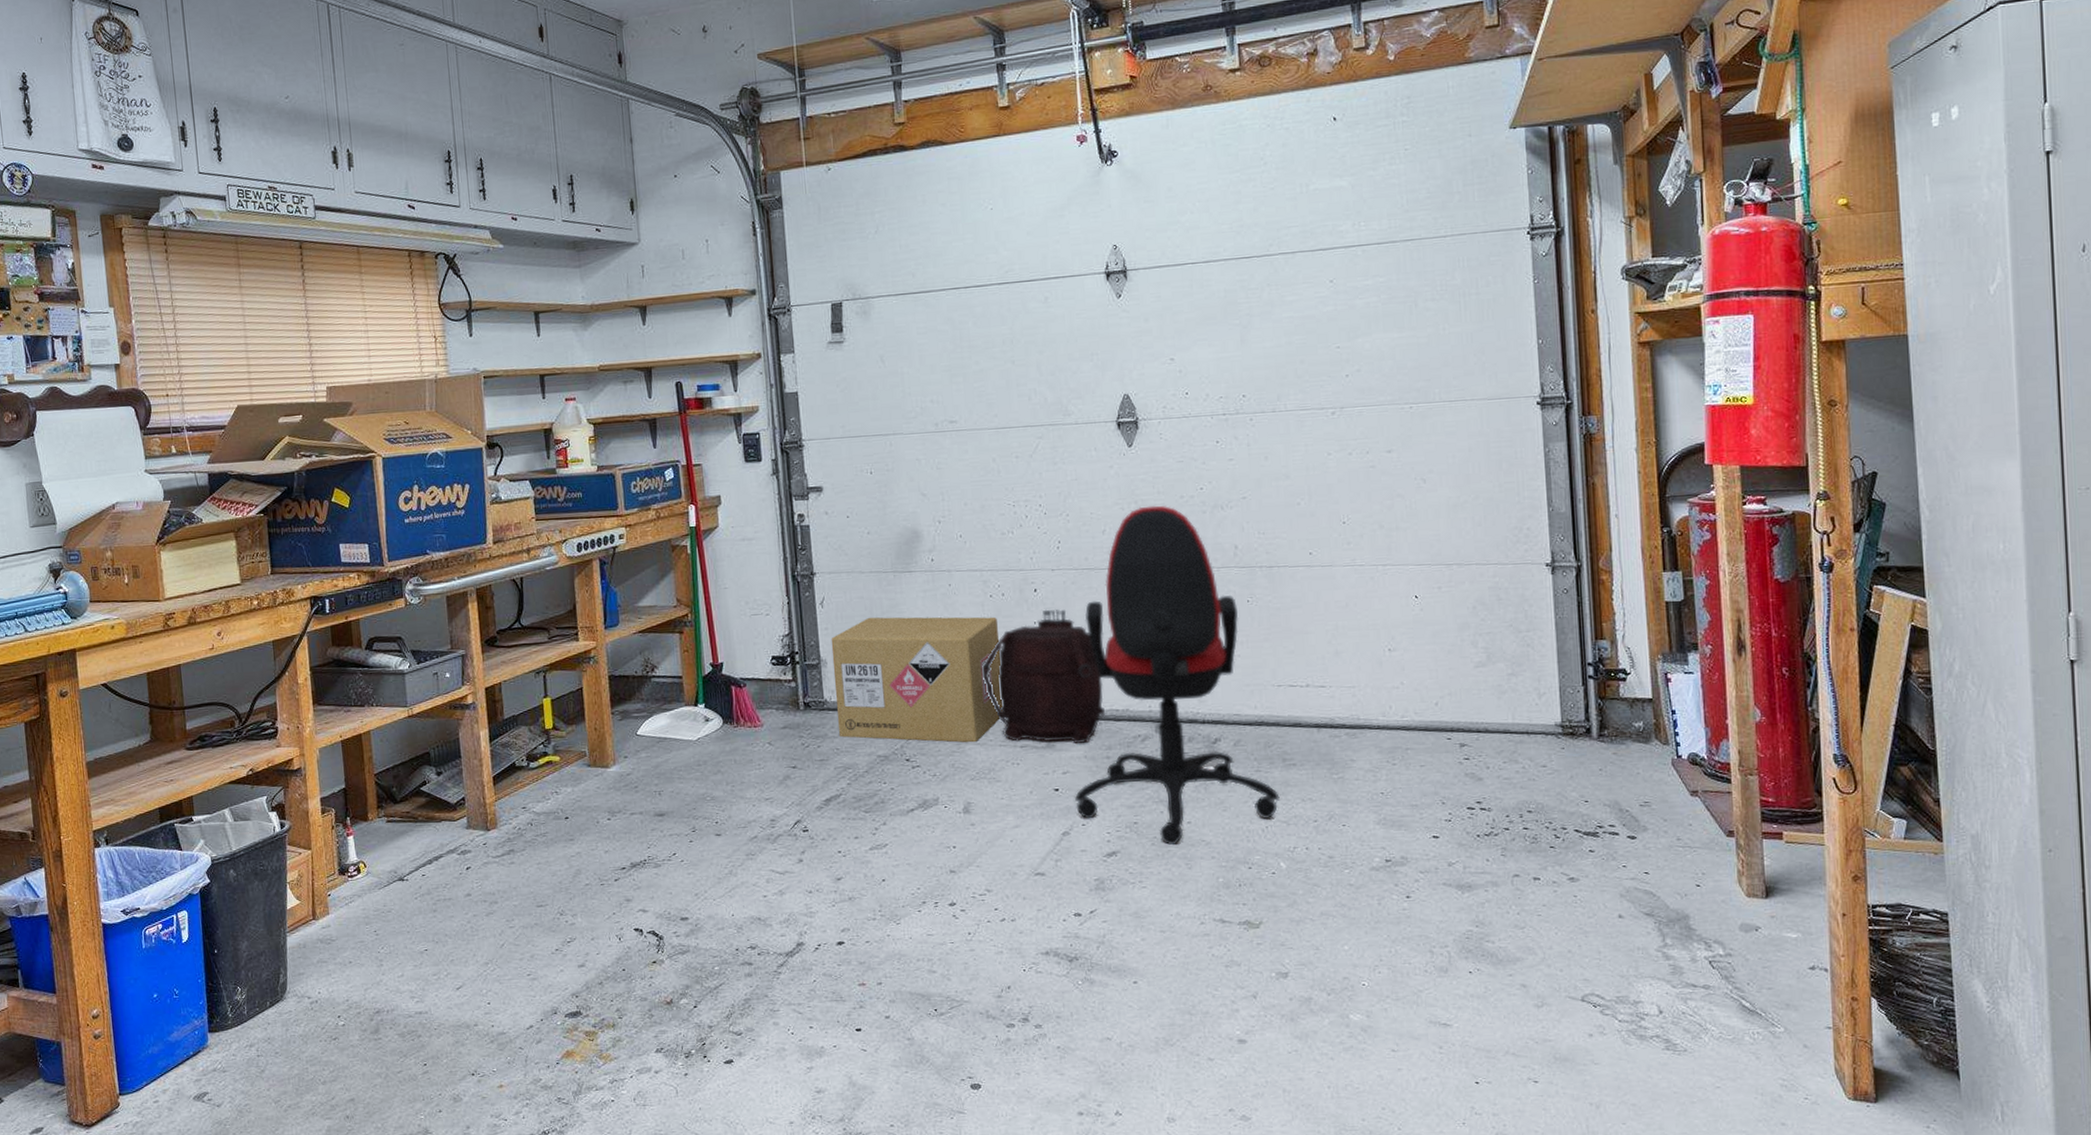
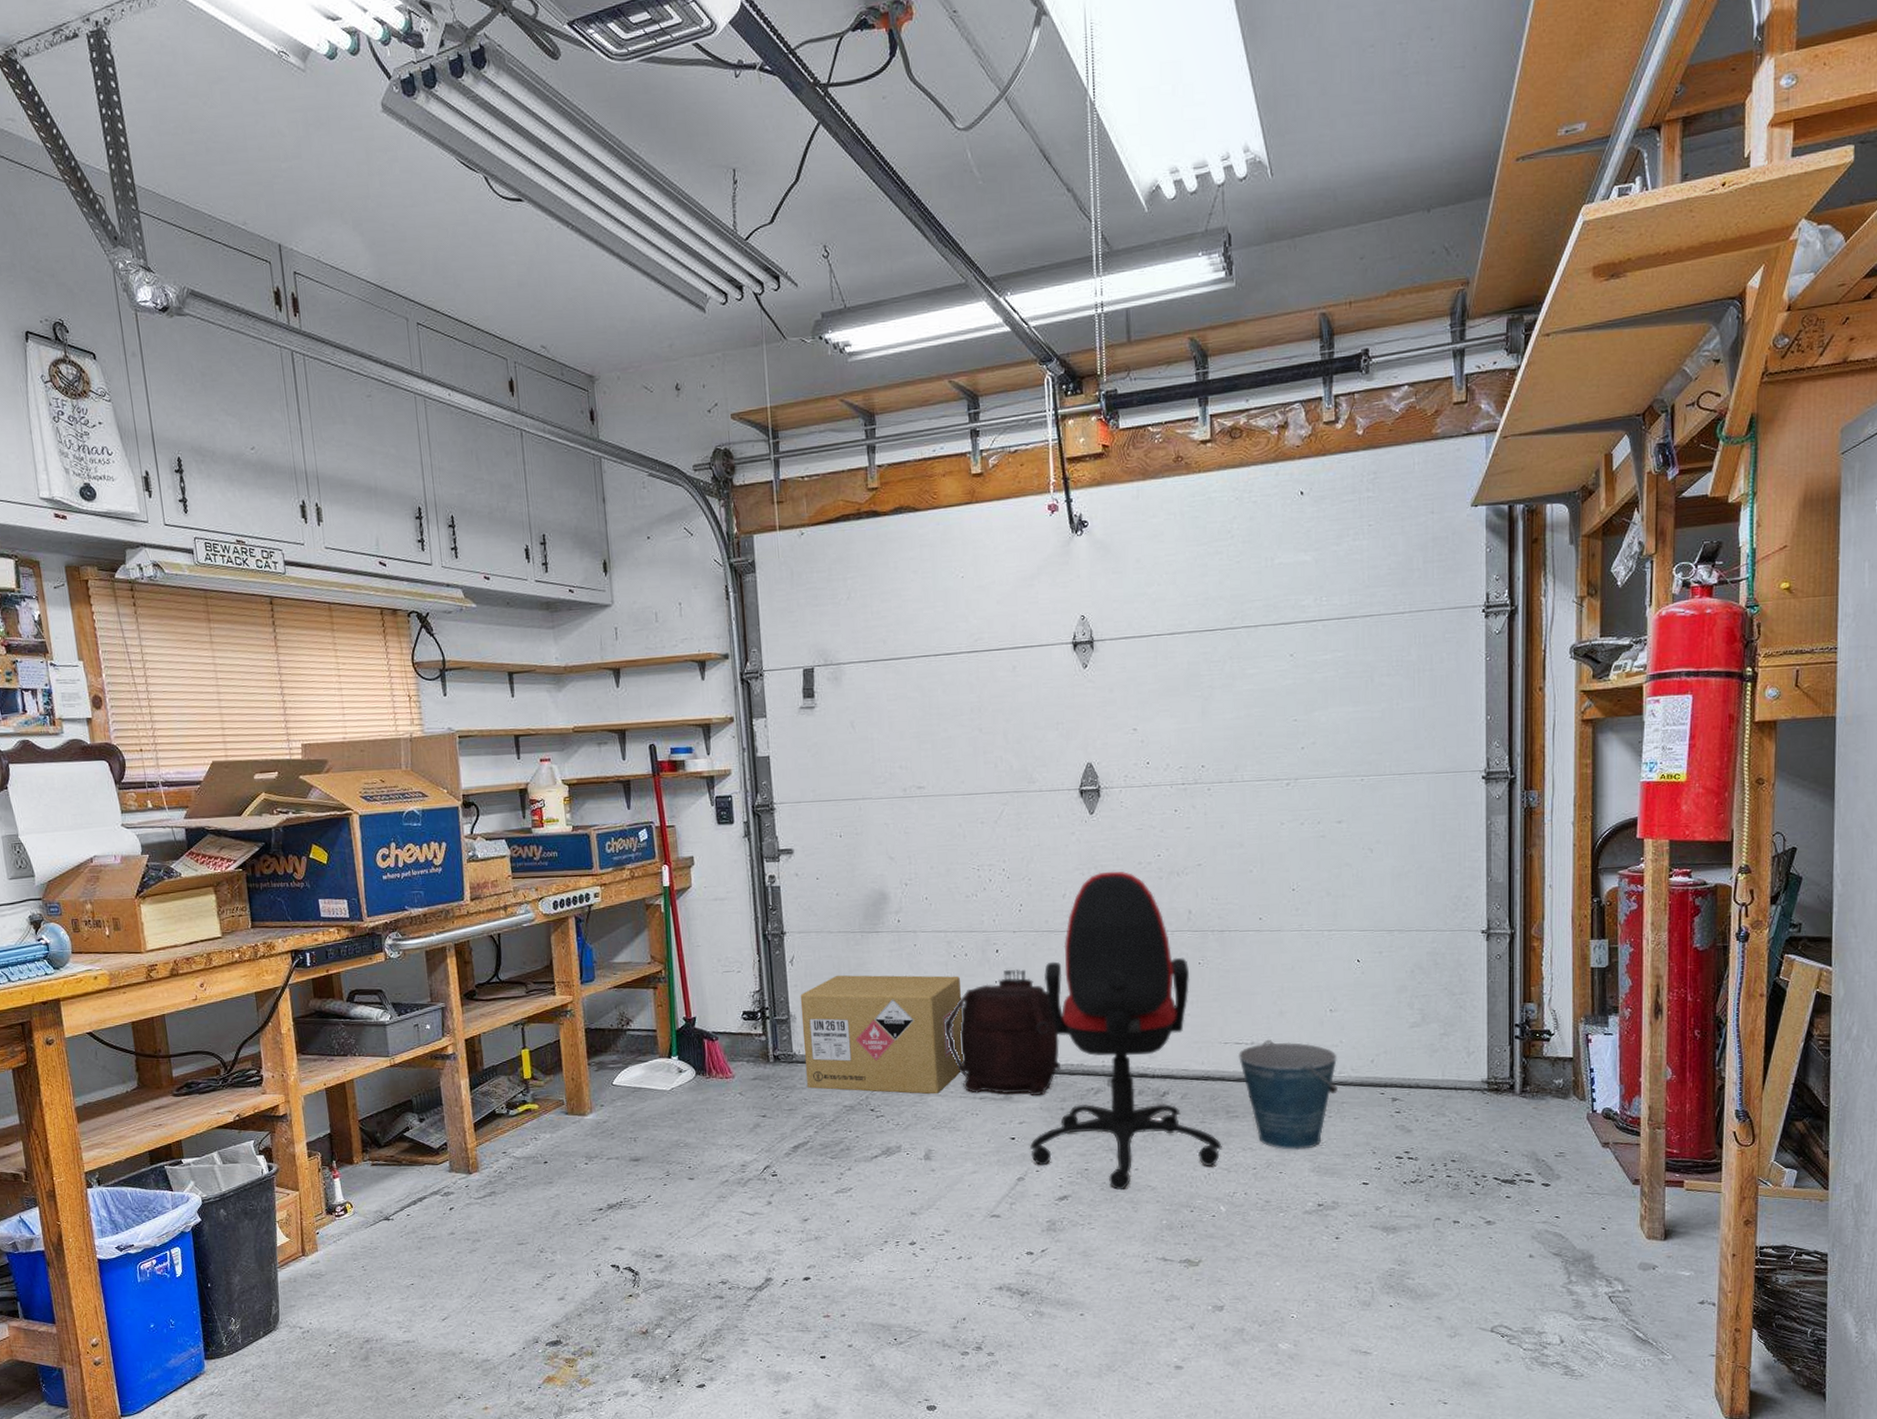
bucket: none [1292,681,1401,802] -> present [1237,1039,1338,1151]

